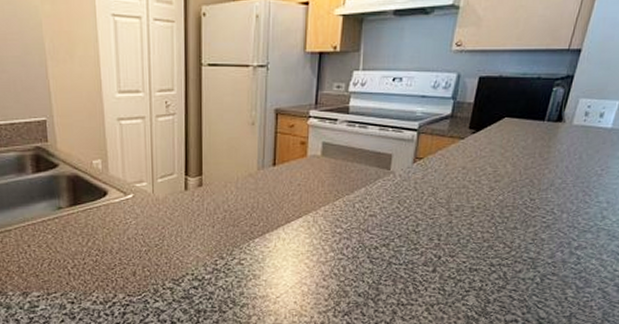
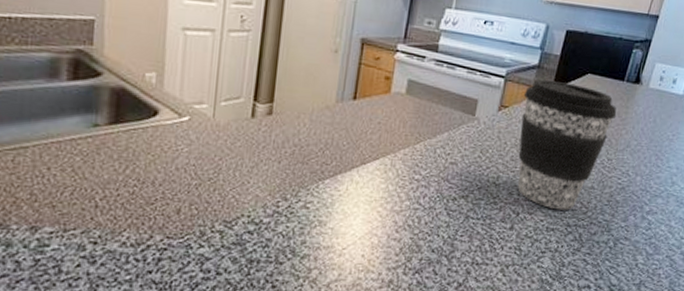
coffee cup: none [436,128,538,251] -> present [518,79,617,210]

